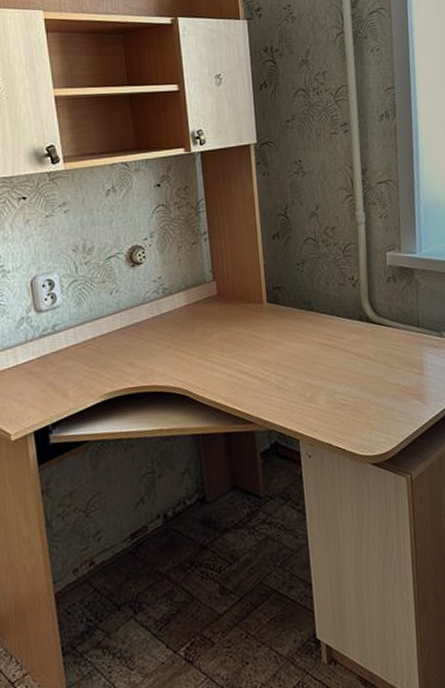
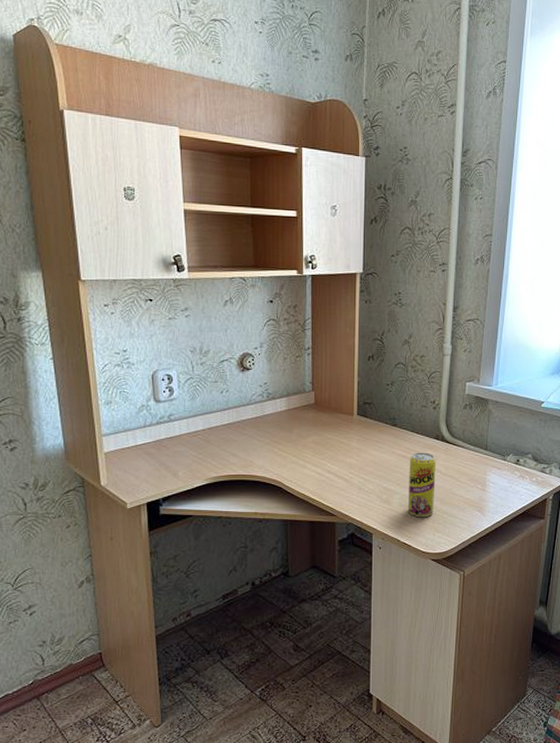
beverage can: none [332,337,367,415] -> present [407,452,436,518]

